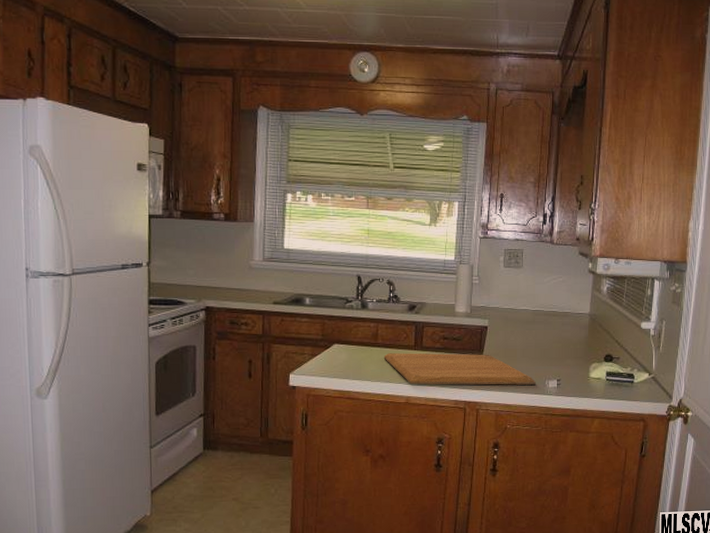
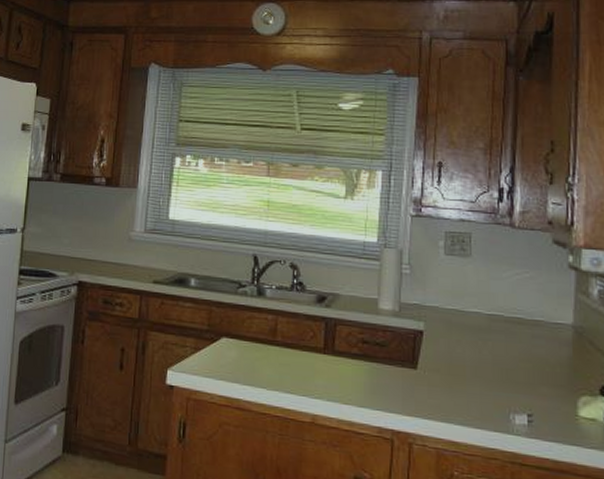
chopping board: present [383,353,537,385] -> none [283,355,497,418]

